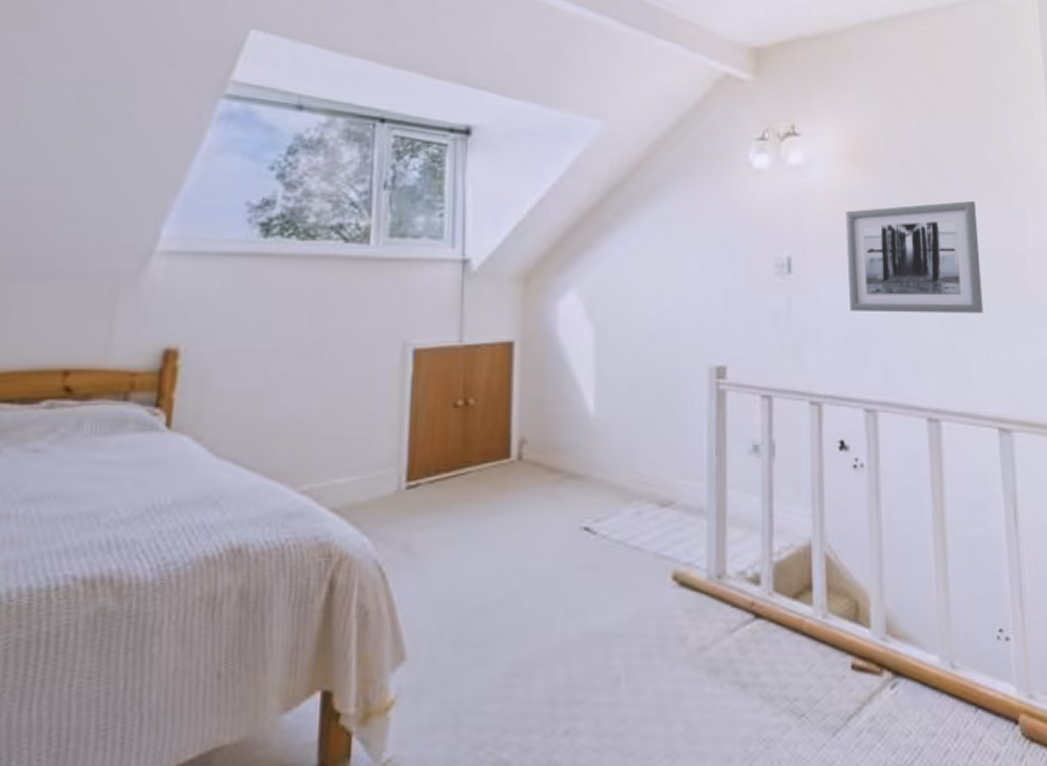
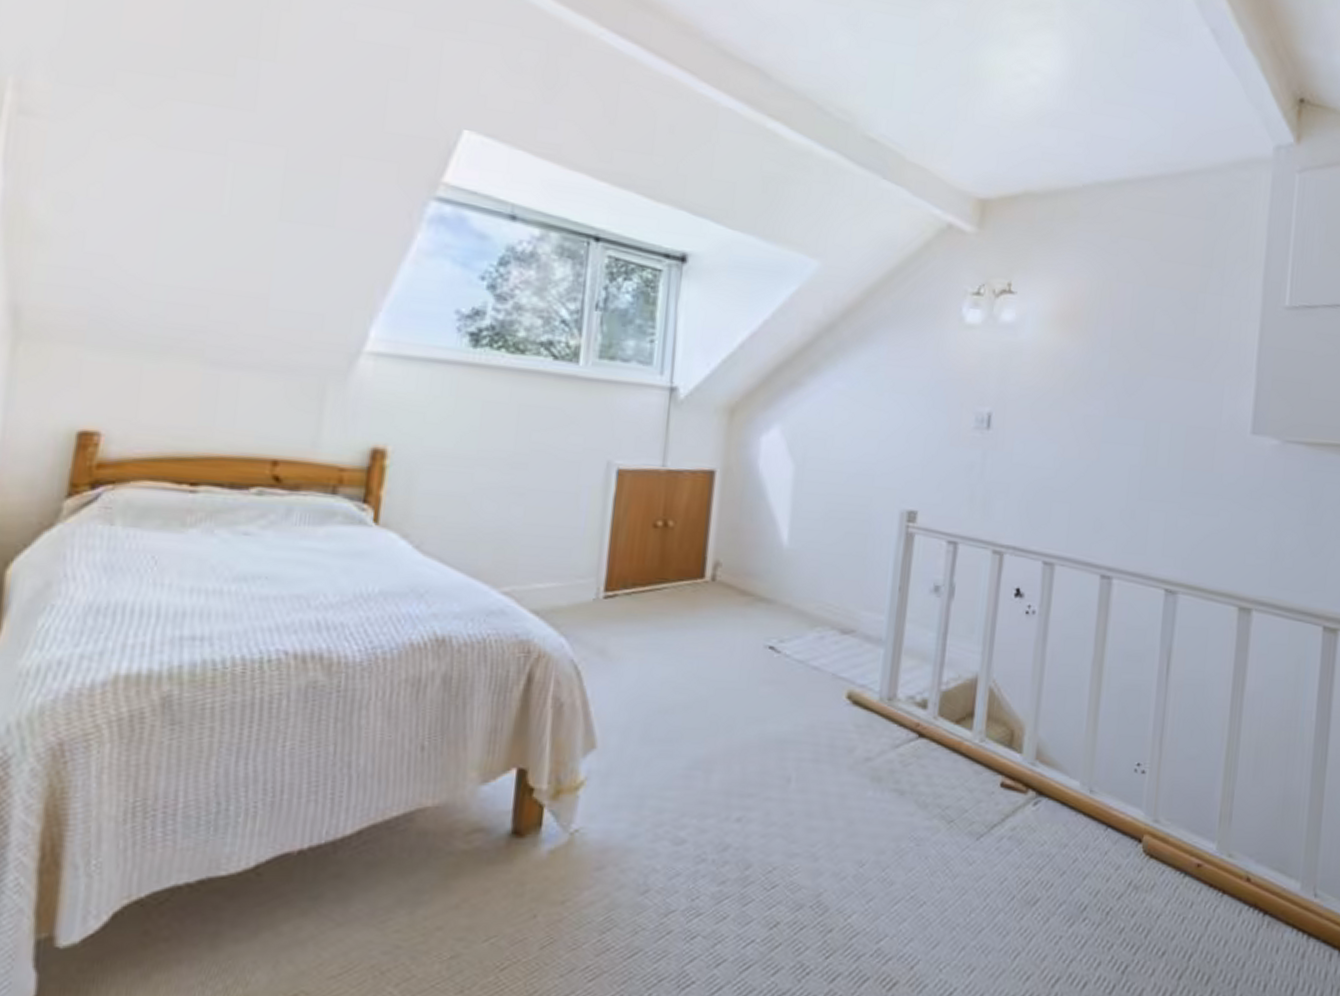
wall art: present [845,201,984,314] -> none [1042,373,1177,483]

